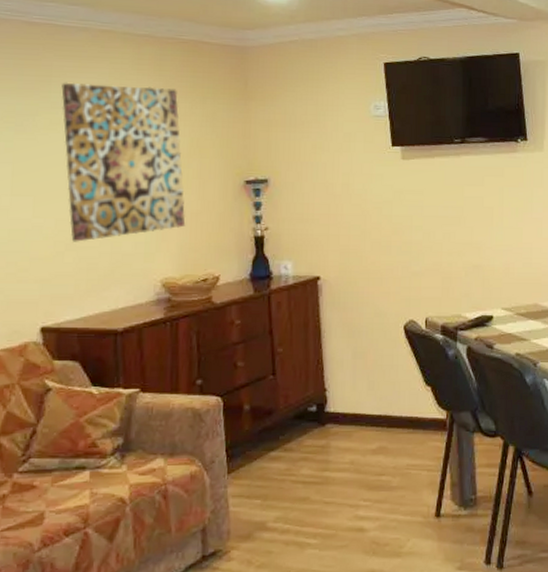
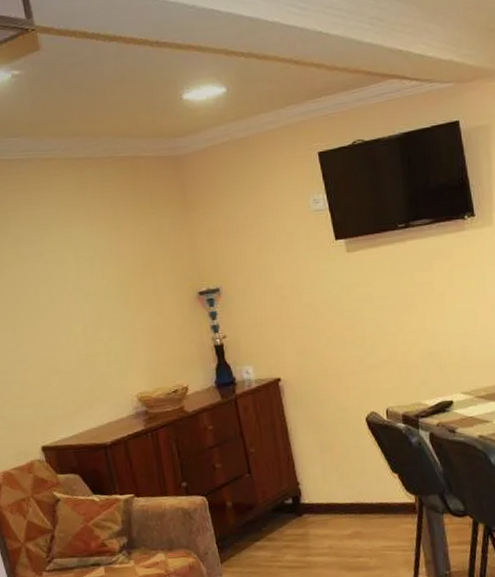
wall art: present [61,82,186,242] -> none [18,209,151,367]

